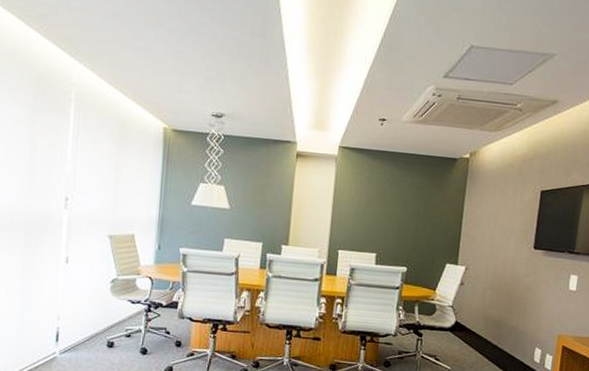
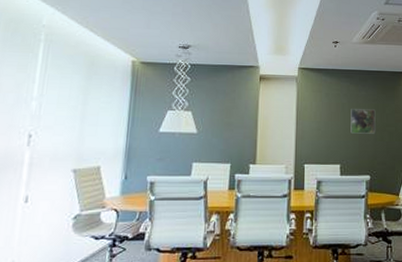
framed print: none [390,195,420,225] -> present [350,109,376,134]

